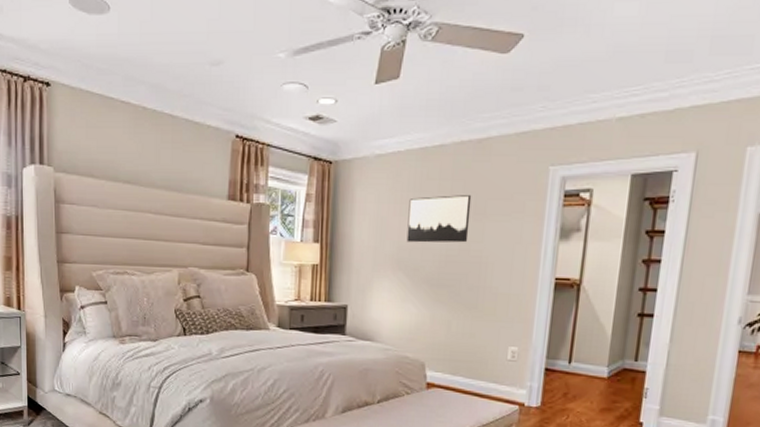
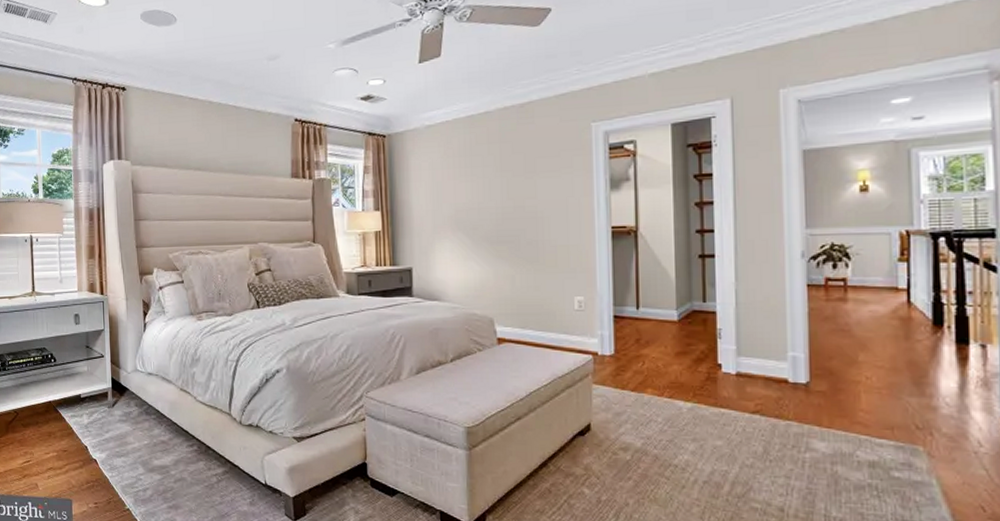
wall art: present [406,195,472,243] -> none [461,155,522,204]

